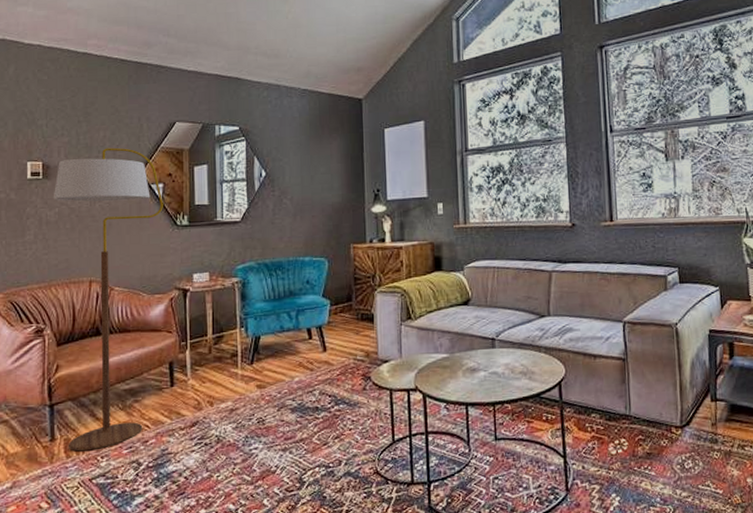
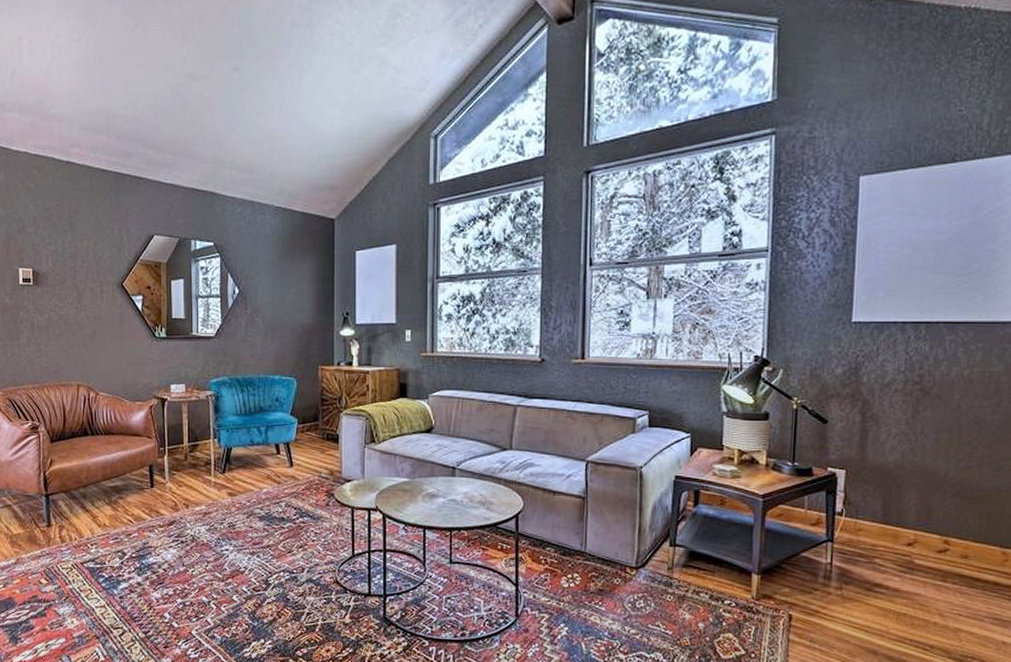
floor lamp: present [53,147,163,452] -> none [43,258,143,538]

